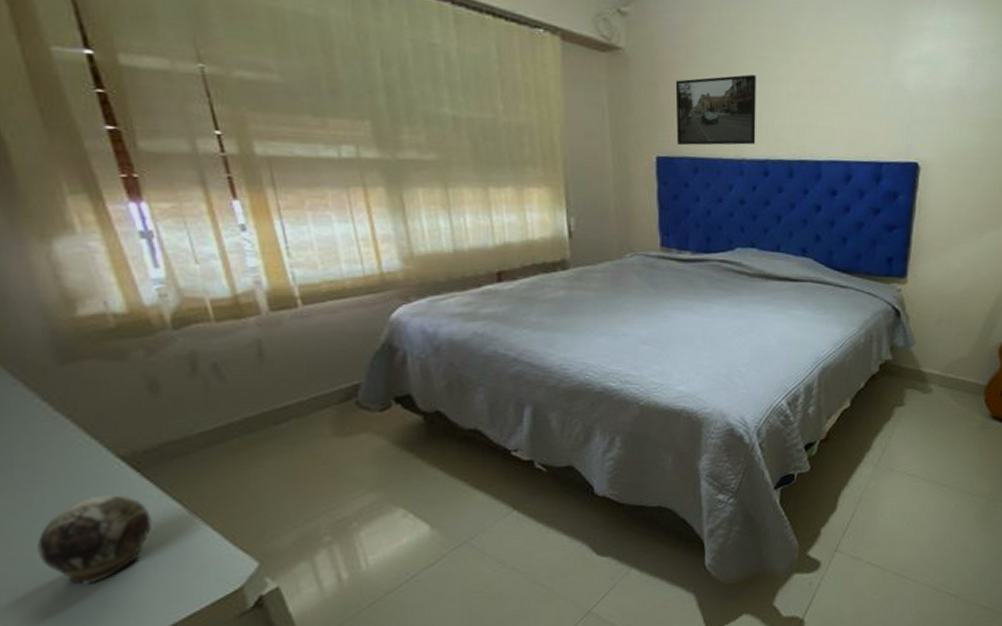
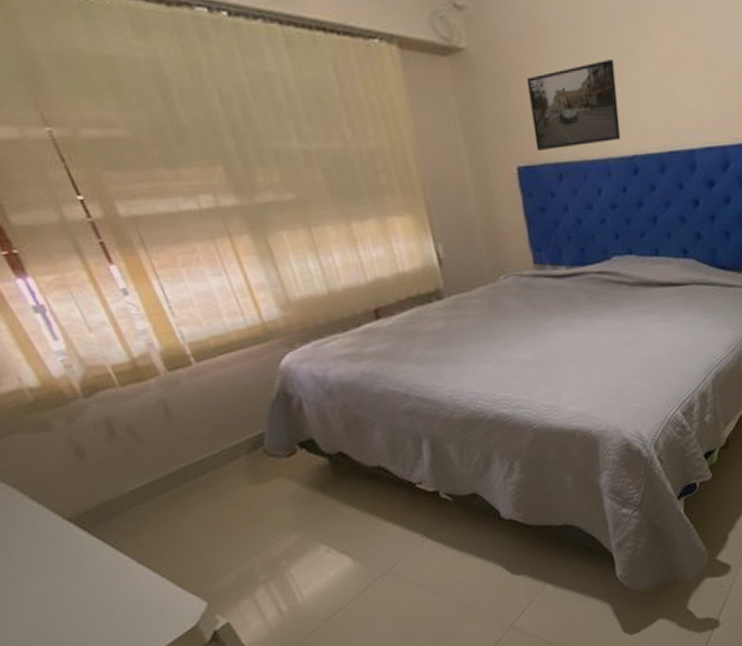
decorative egg: present [37,493,153,585] -> none [16,551,109,631]

